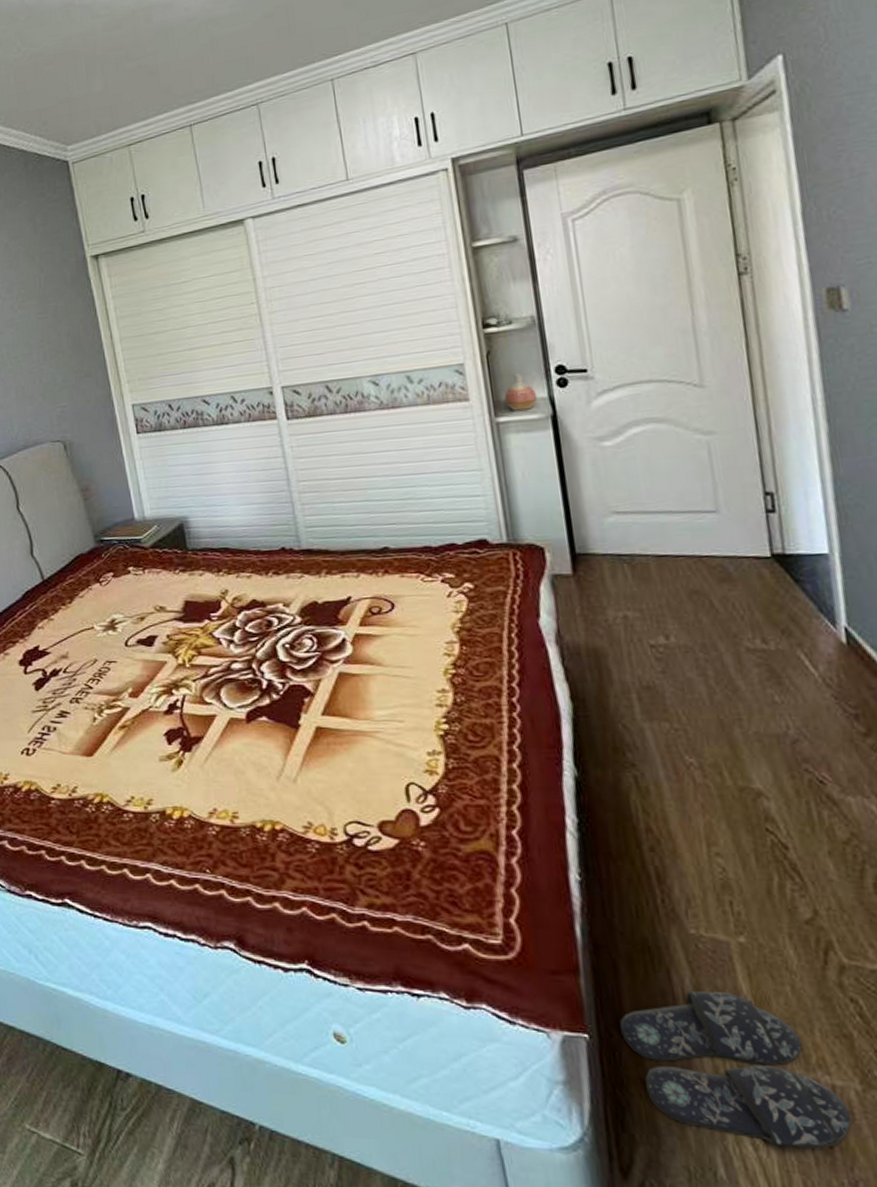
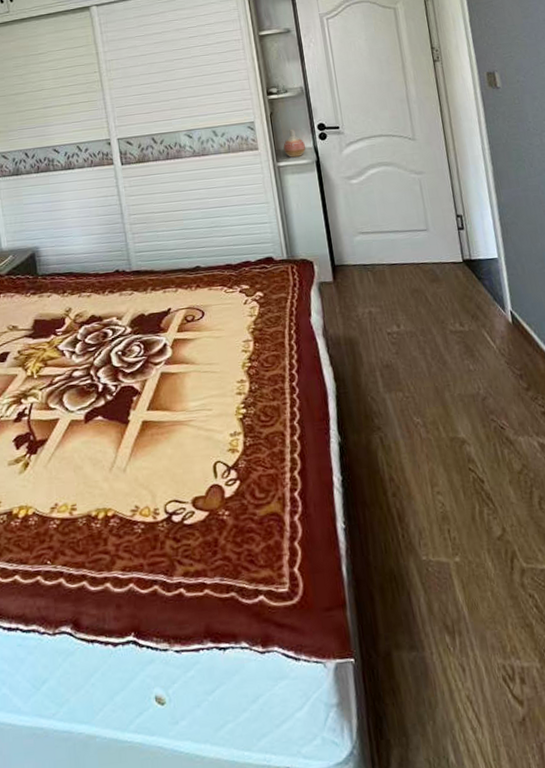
slippers: present [620,991,852,1149] -> none [376,604,536,726]

